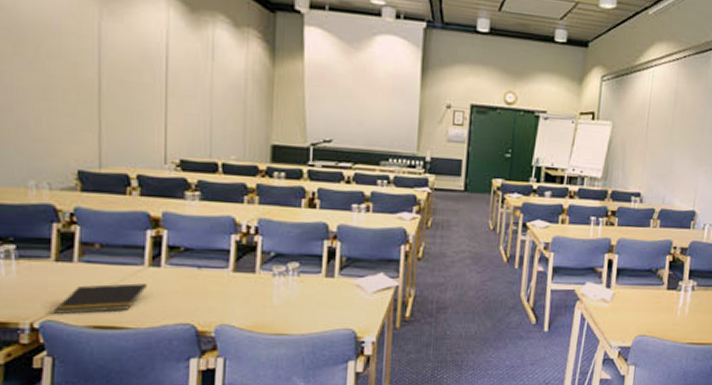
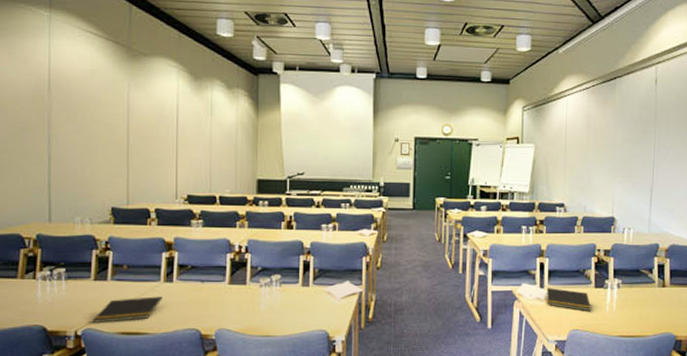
notepad: none [612,288,662,316] -> present [546,288,591,312]

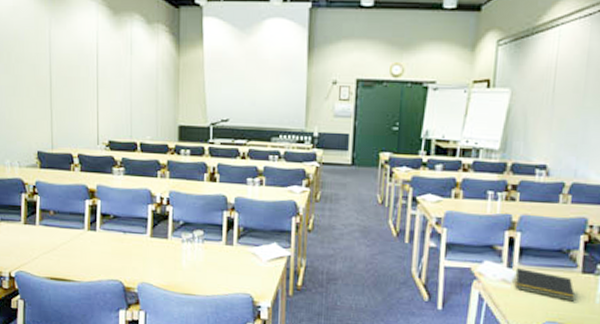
notepad: present [92,296,162,323] -> none [24,244,87,267]

